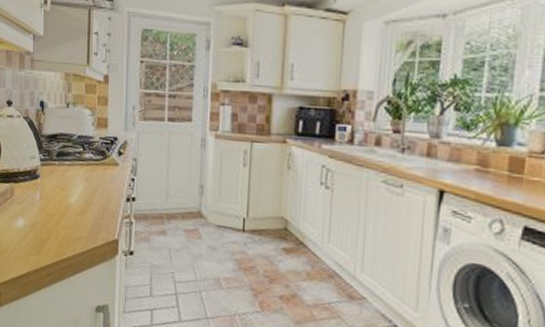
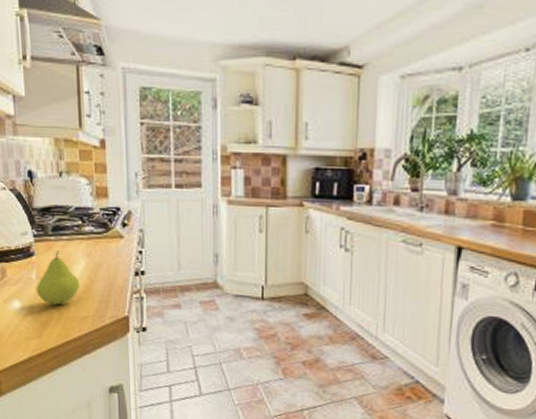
fruit: none [38,174,77,225] -> present [36,251,80,305]

